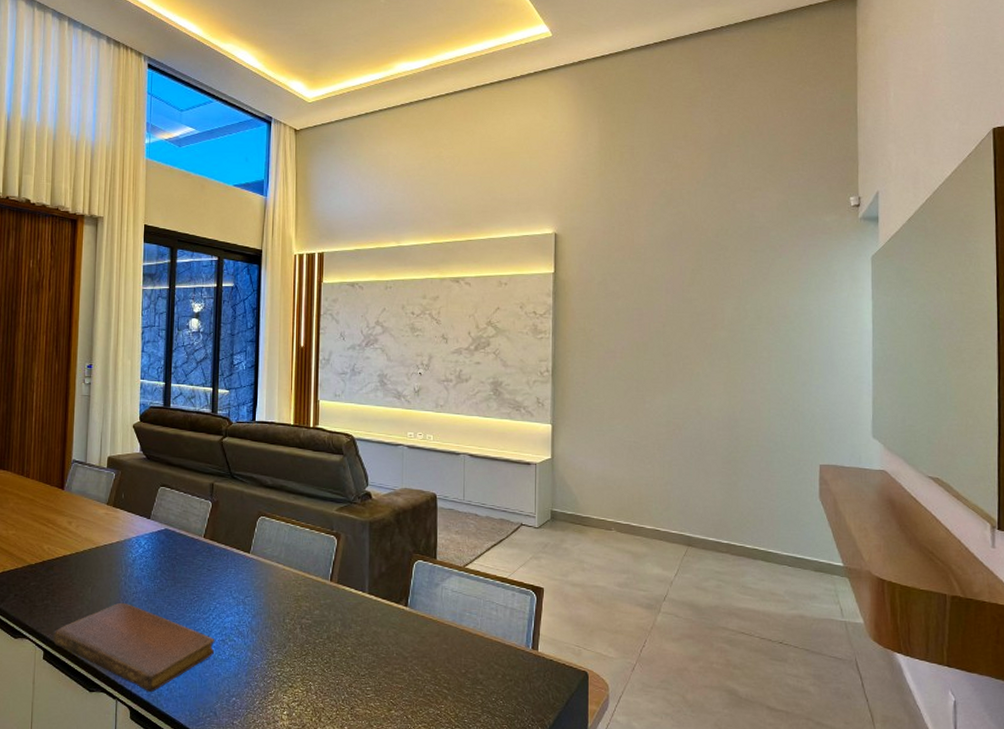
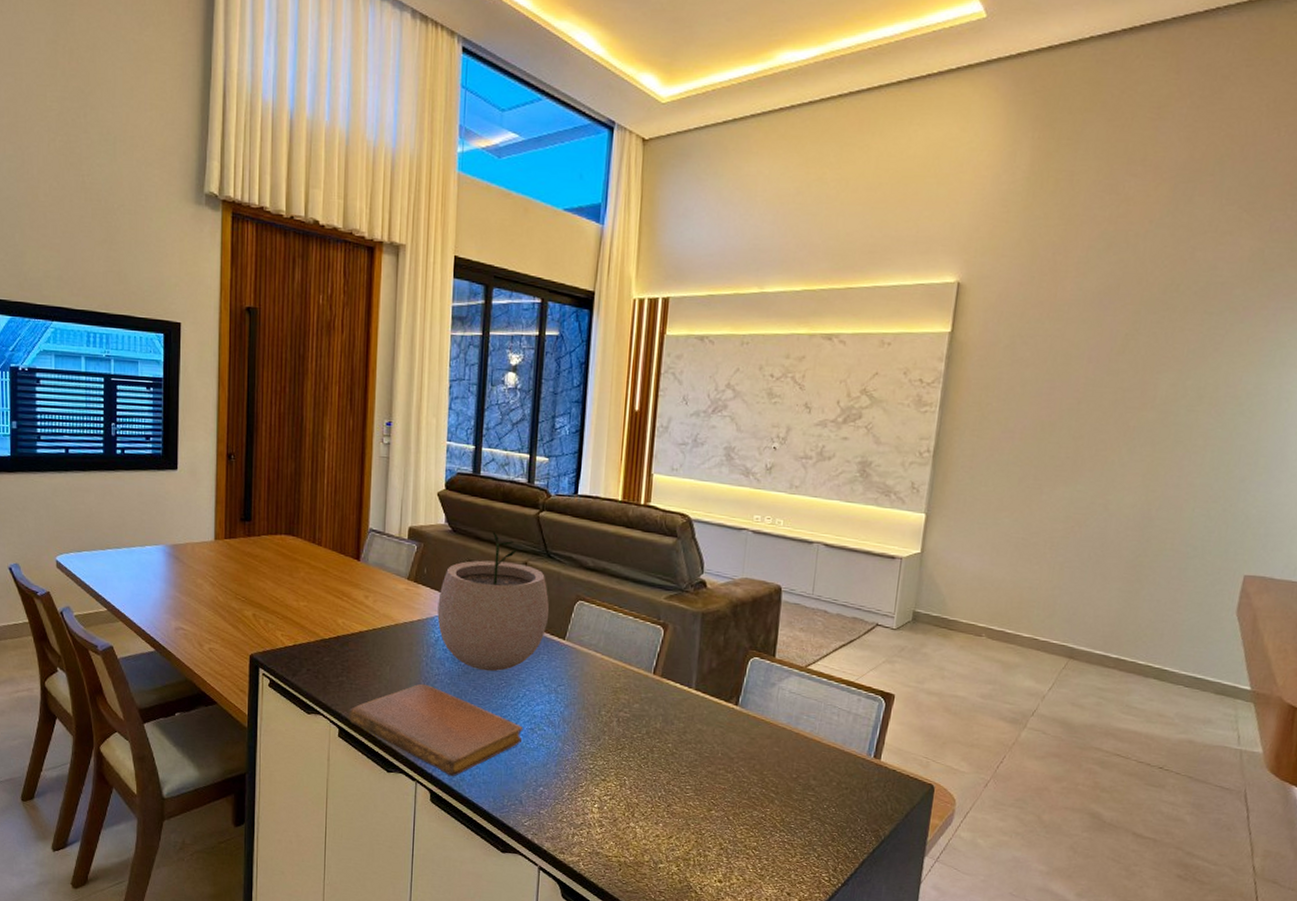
plant pot: none [134,456,235,587] -> present [437,530,550,672]

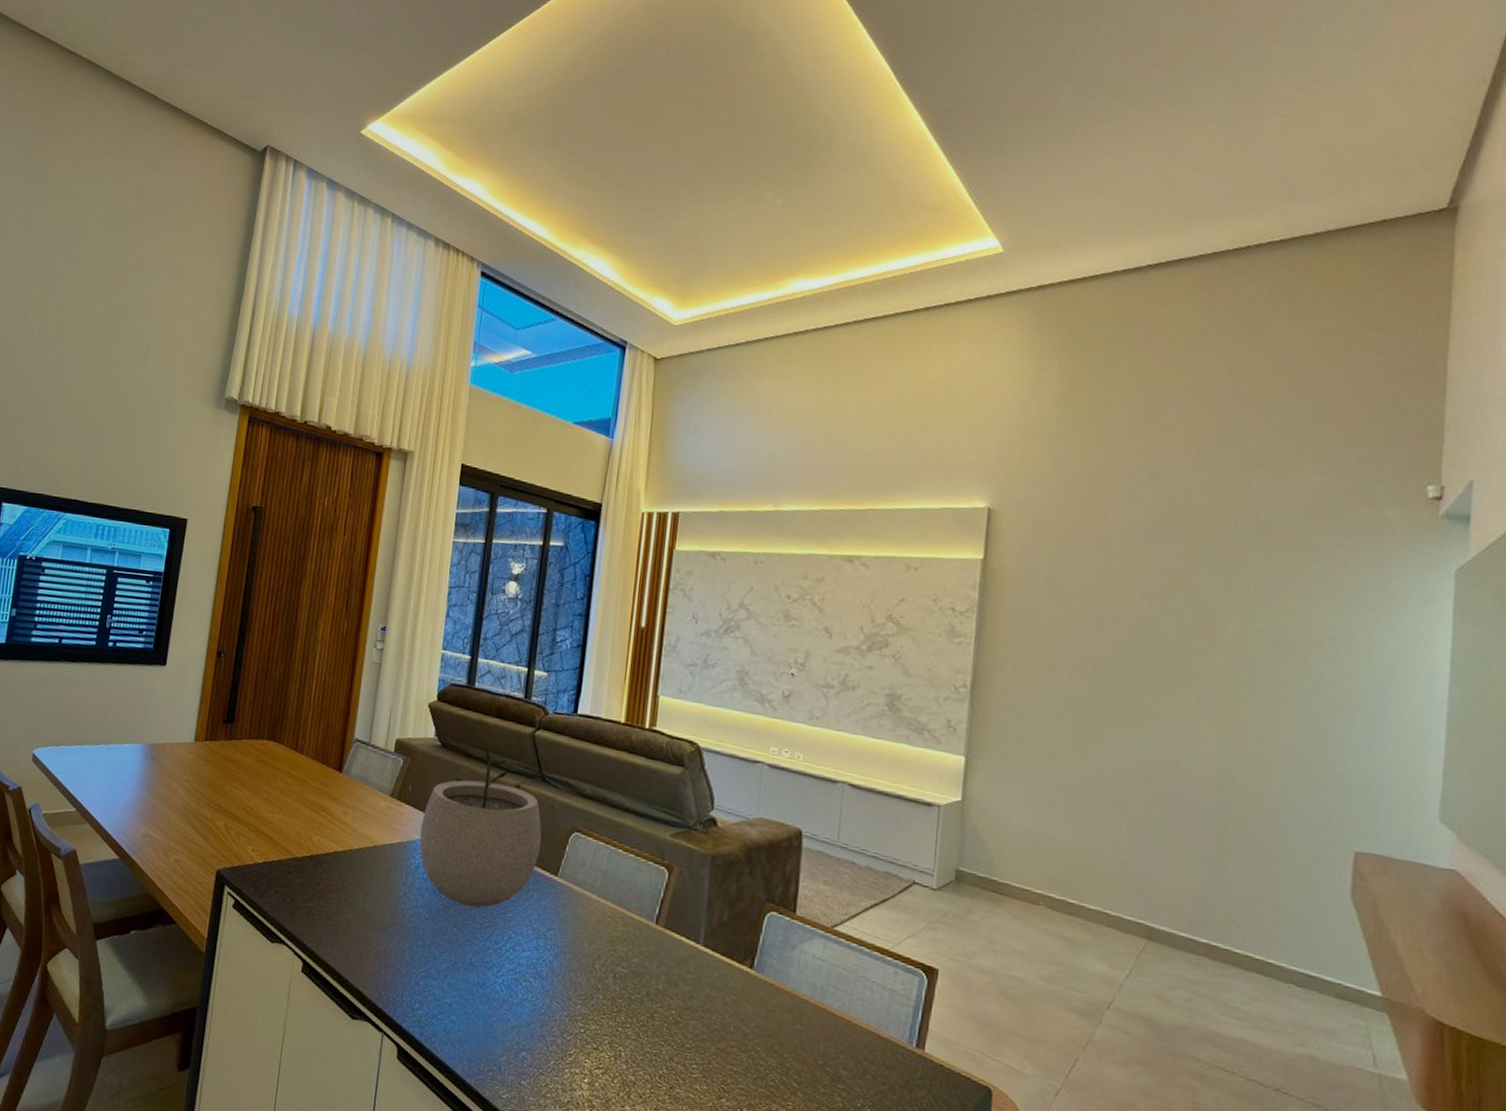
notebook: present [349,683,523,777] -> none [315,916,507,1031]

